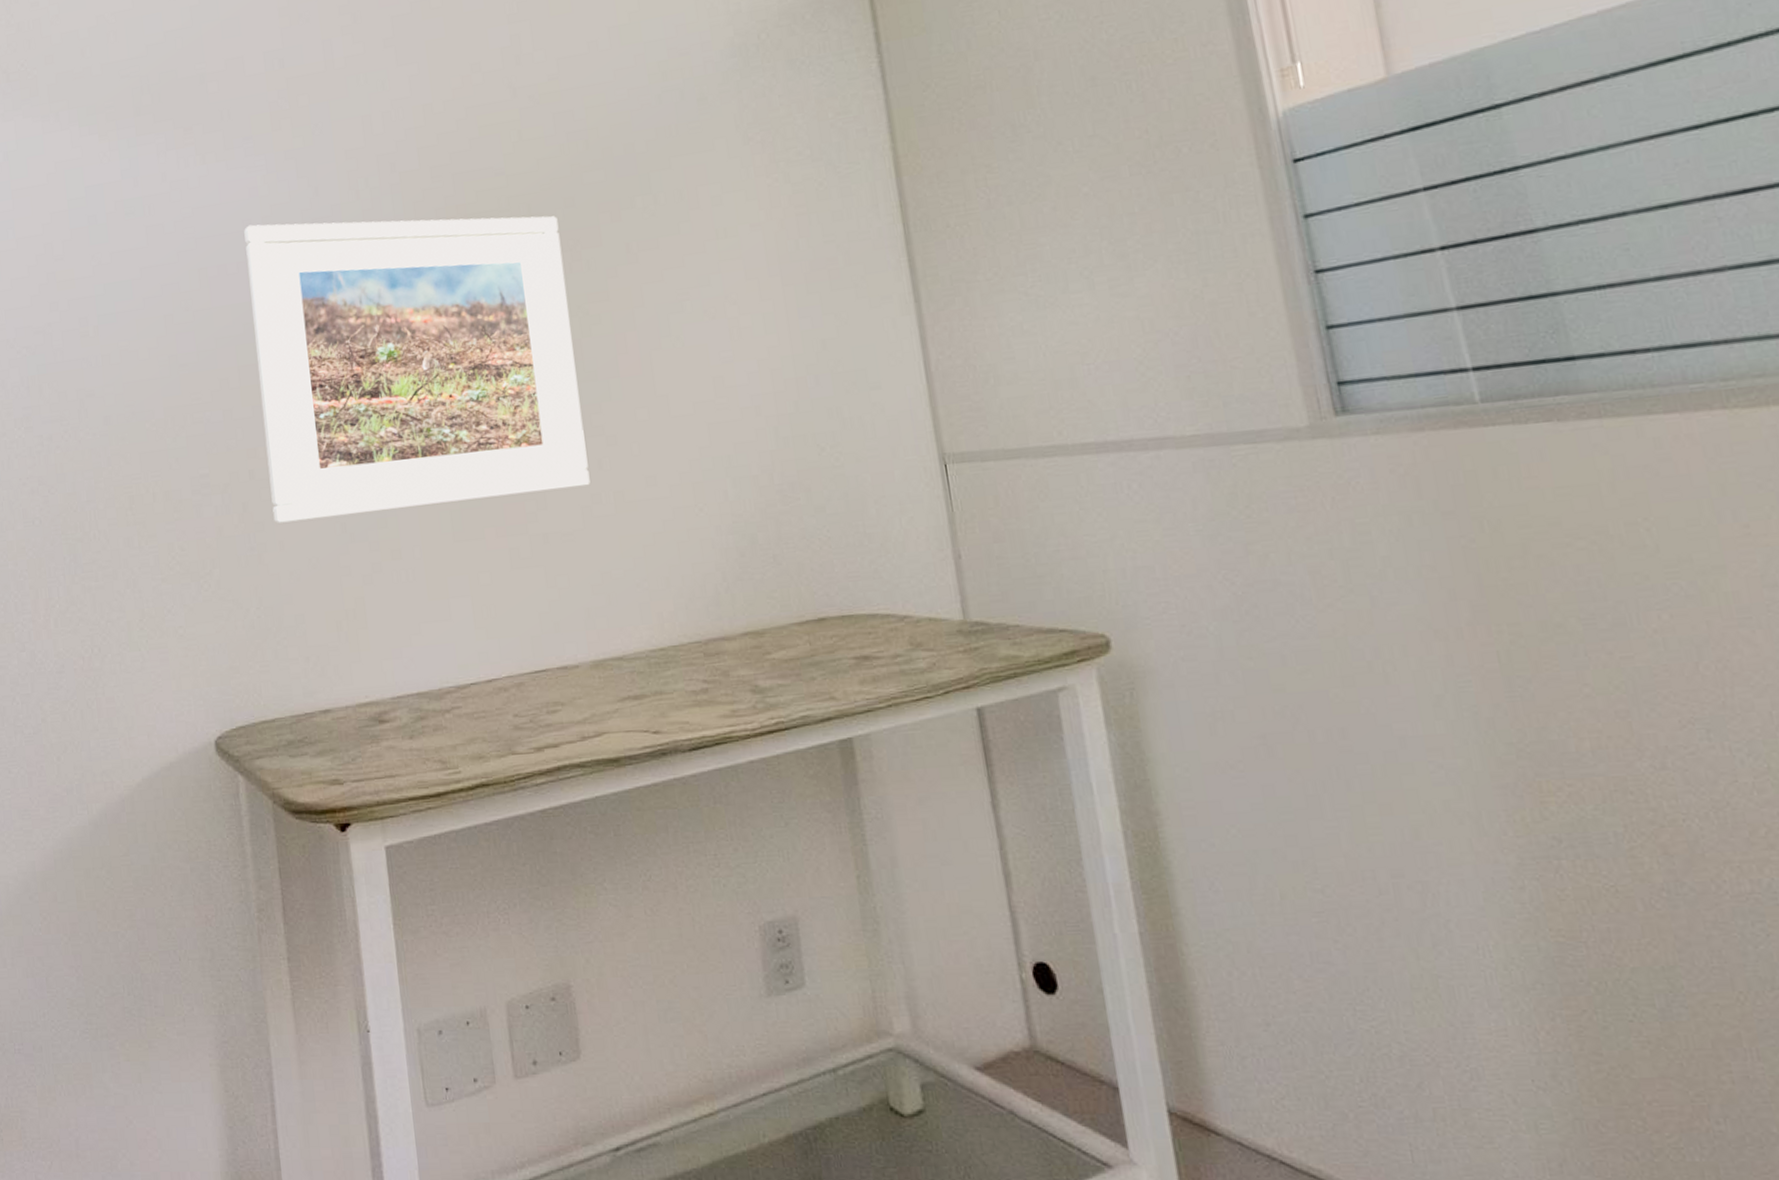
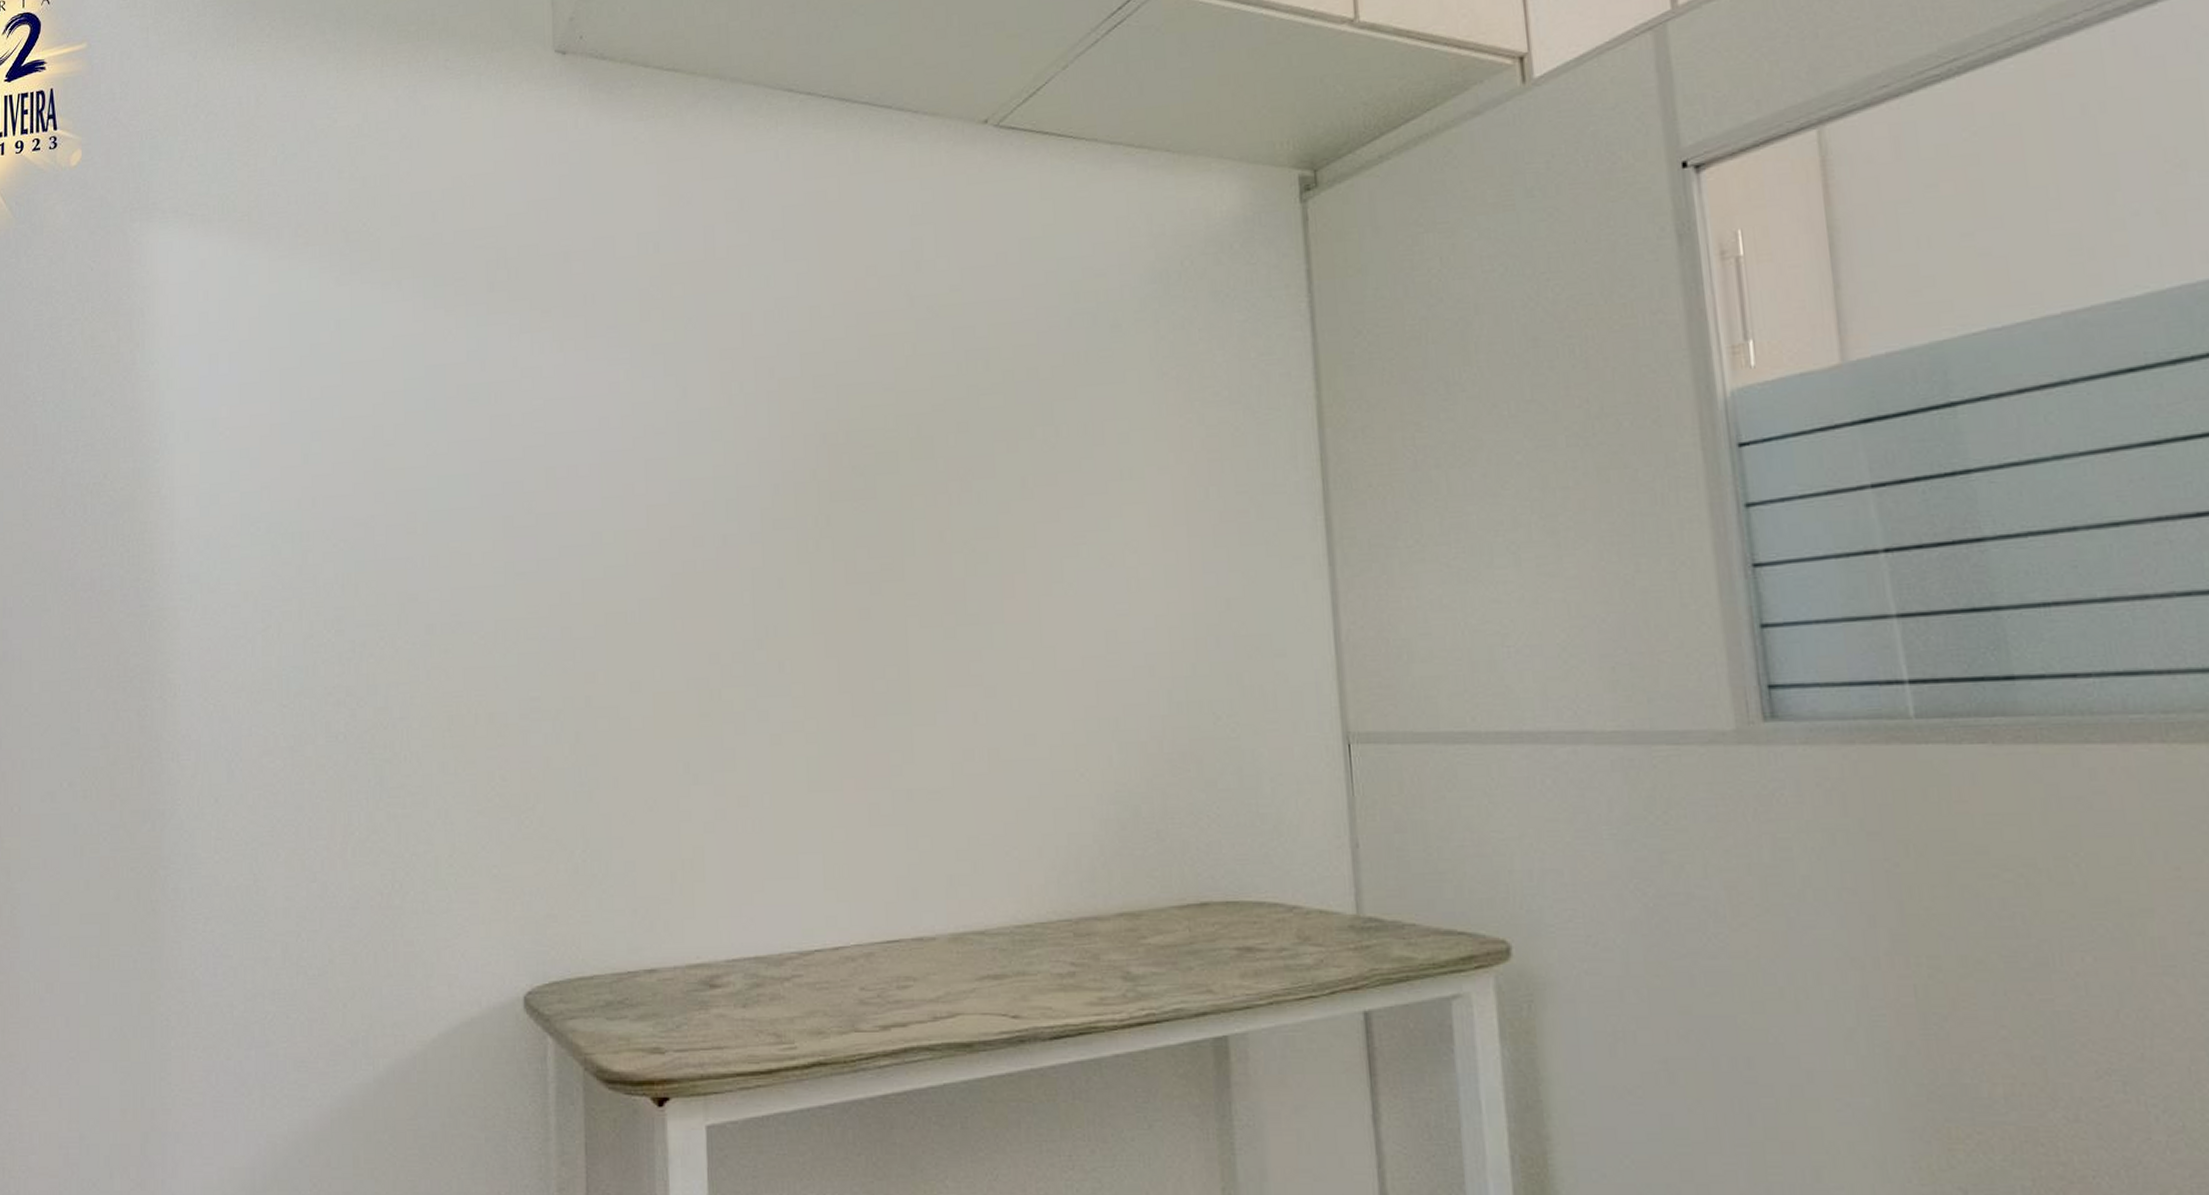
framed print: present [244,216,590,524] -> none [600,423,963,758]

